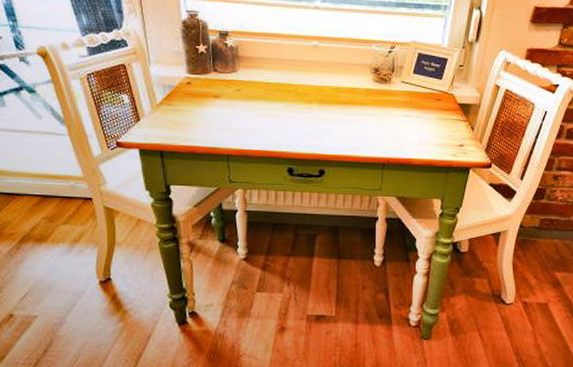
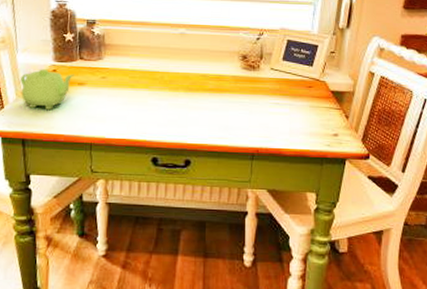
teapot: none [155,80,209,122] -> present [20,68,75,110]

